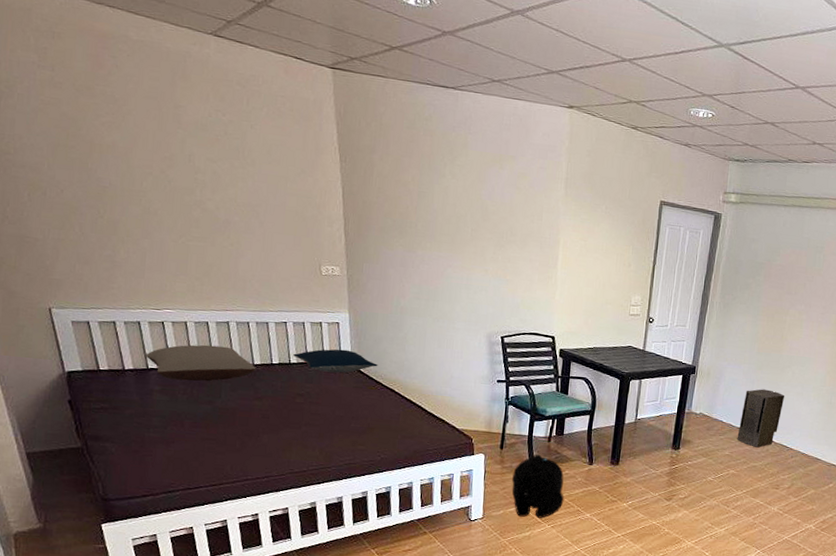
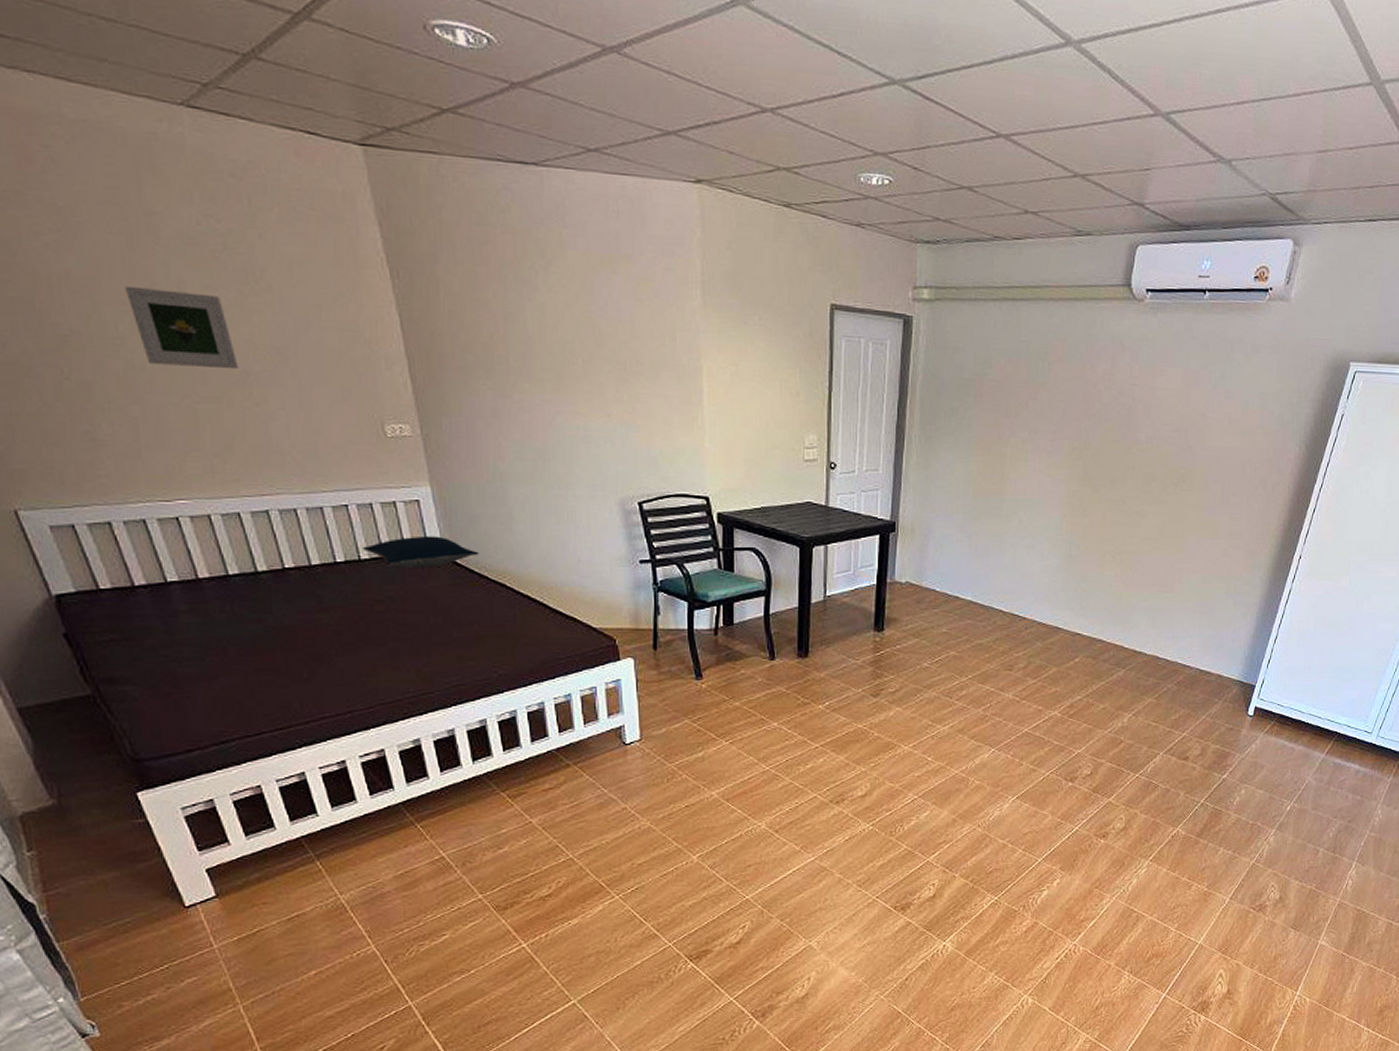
pillow: present [145,344,257,382] -> none [160,544,316,595]
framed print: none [152,155,223,219] -> present [125,286,239,370]
backpack: present [511,454,564,518] -> none [672,652,743,734]
air purifier: present [737,389,785,448] -> none [955,544,1012,620]

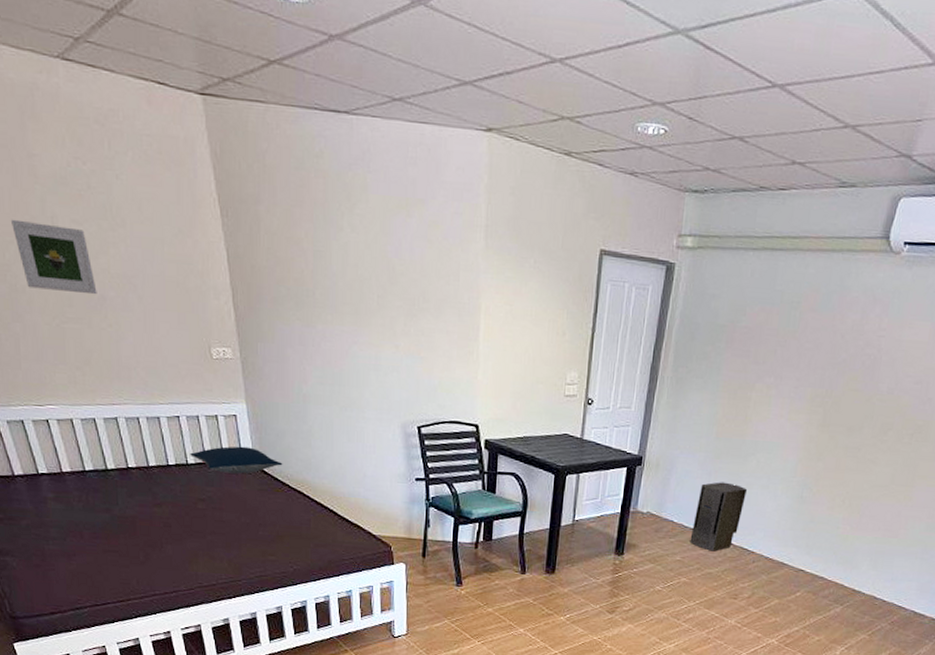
air purifier: none [955,544,1012,620] -> present [690,482,748,552]

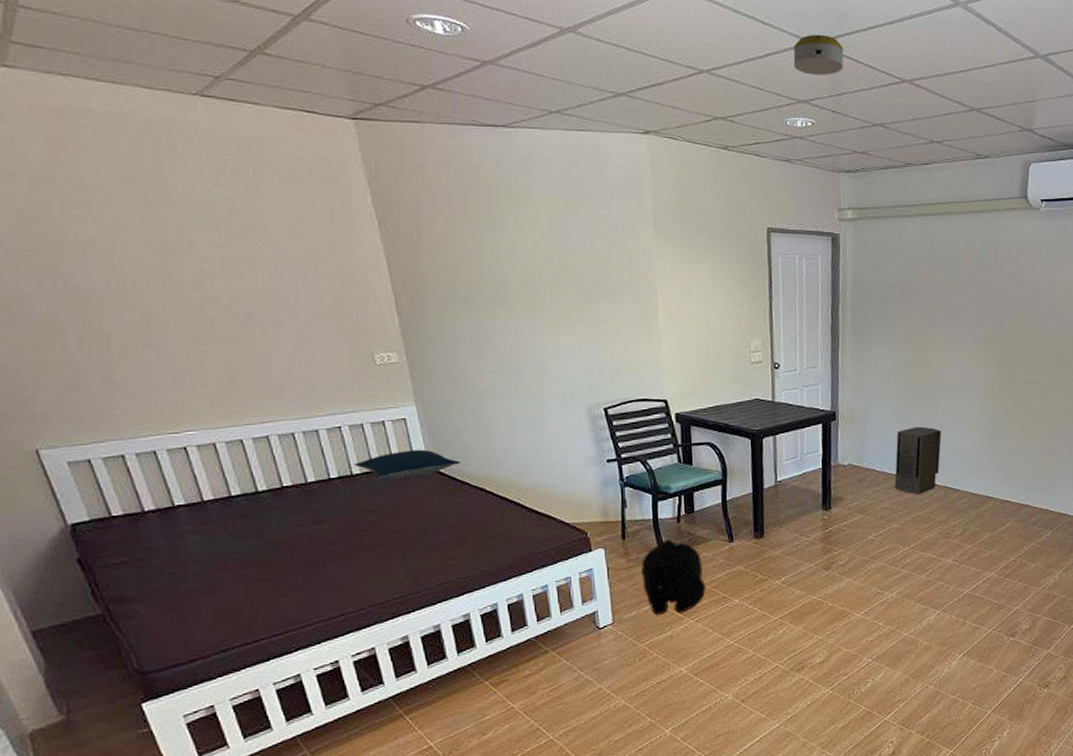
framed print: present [11,219,97,295] -> none [143,248,243,314]
backpack: none [436,562,495,634] -> present [640,538,706,615]
smoke detector: none [654,20,713,73] -> present [793,34,844,75]

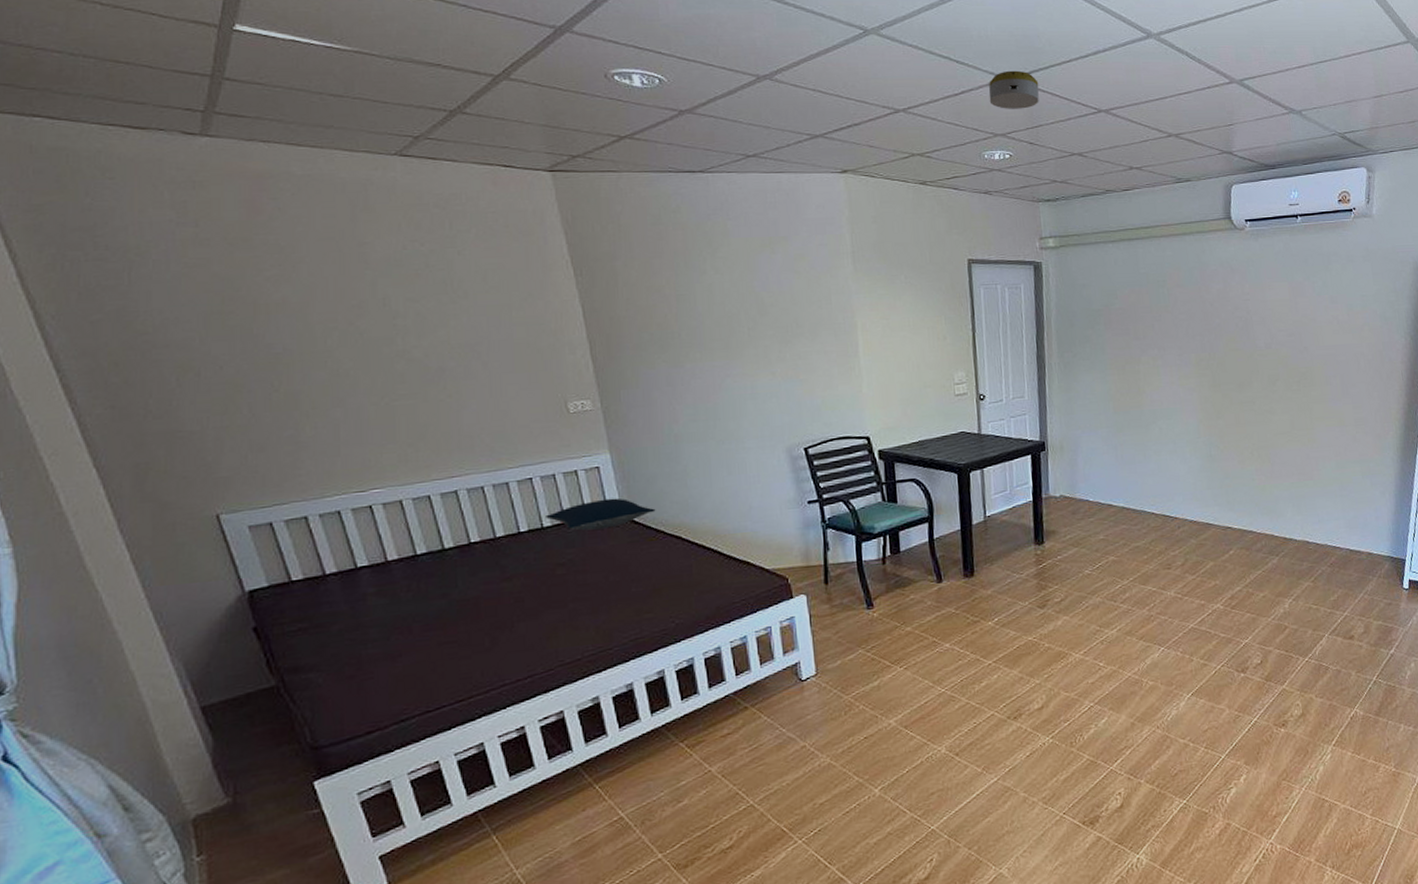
backpack: present [640,538,706,615] -> none [844,581,915,664]
air purifier: present [894,426,942,494] -> none [1109,453,1157,524]

